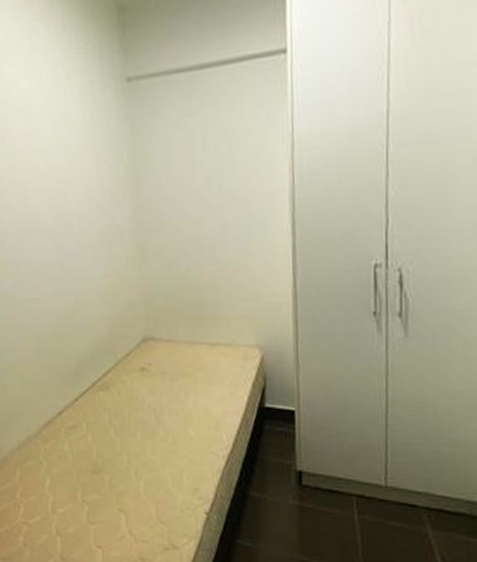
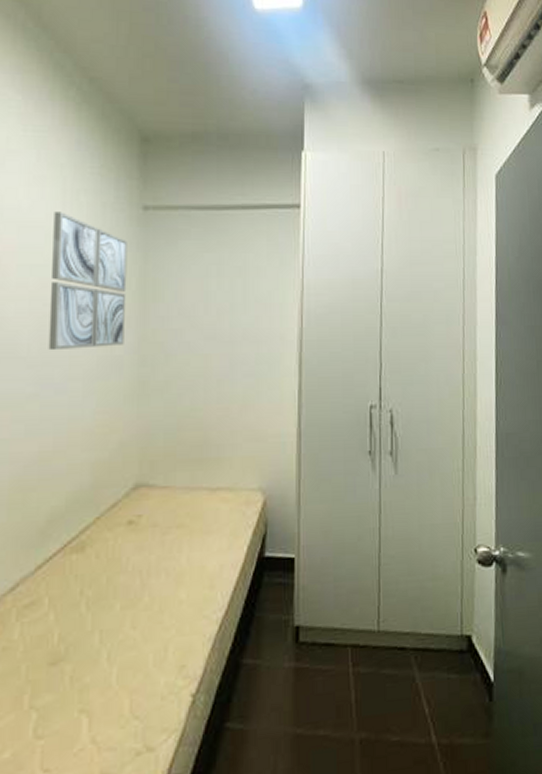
wall art: none [51,95,122,223] -> present [48,211,127,351]

